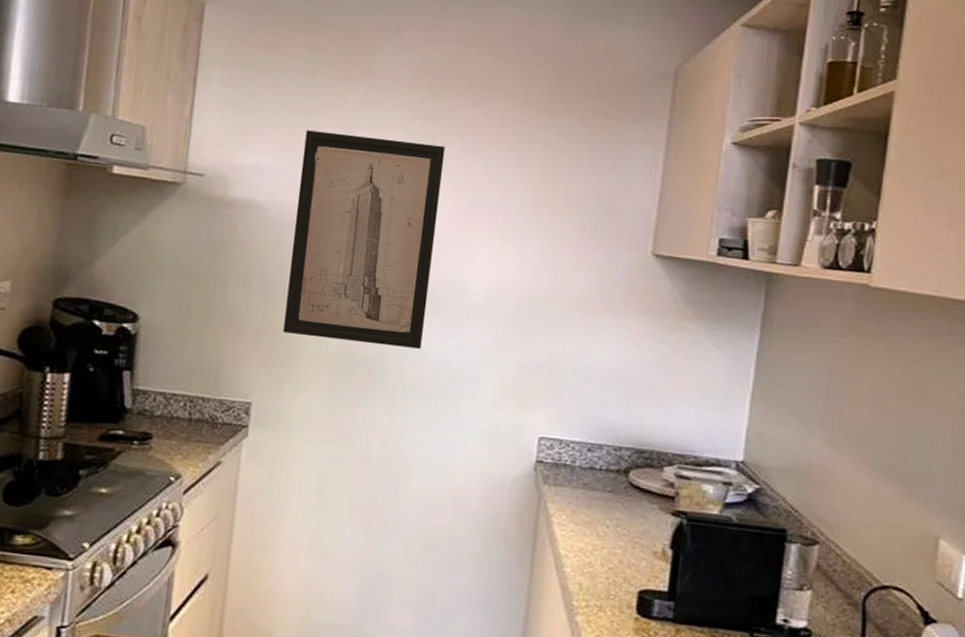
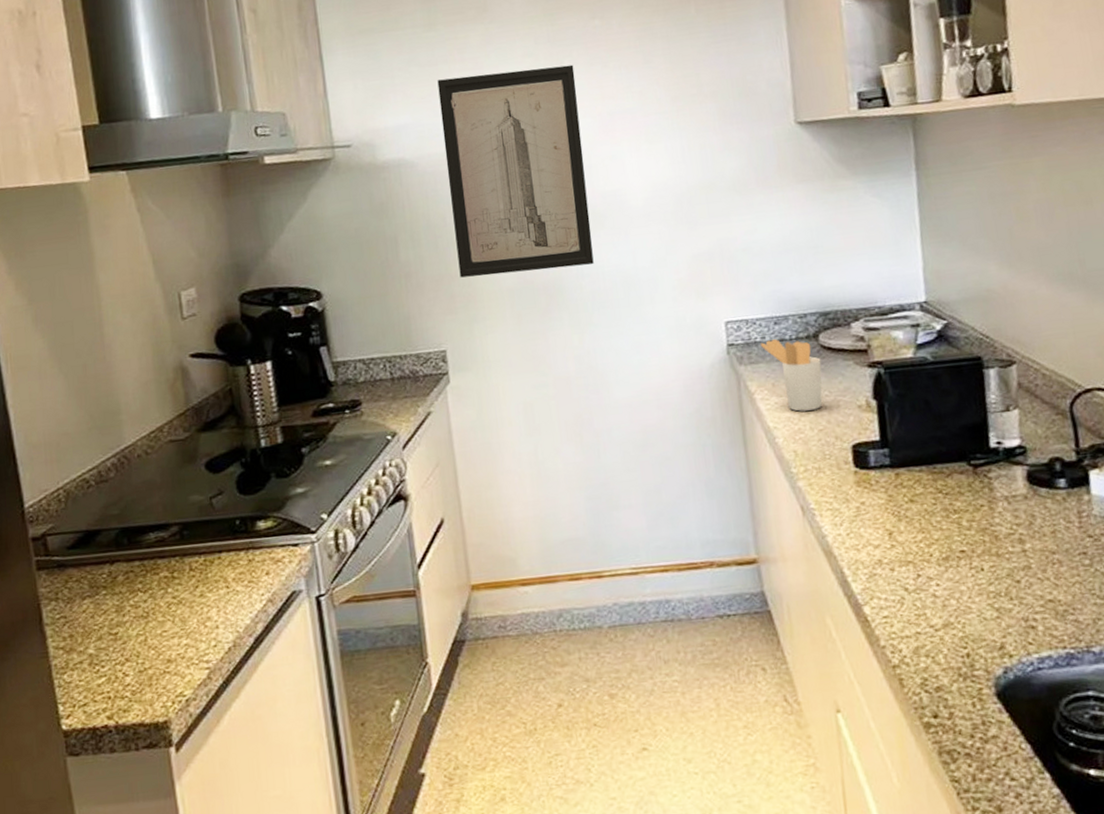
utensil holder: none [569,465,626,547] -> present [760,338,823,412]

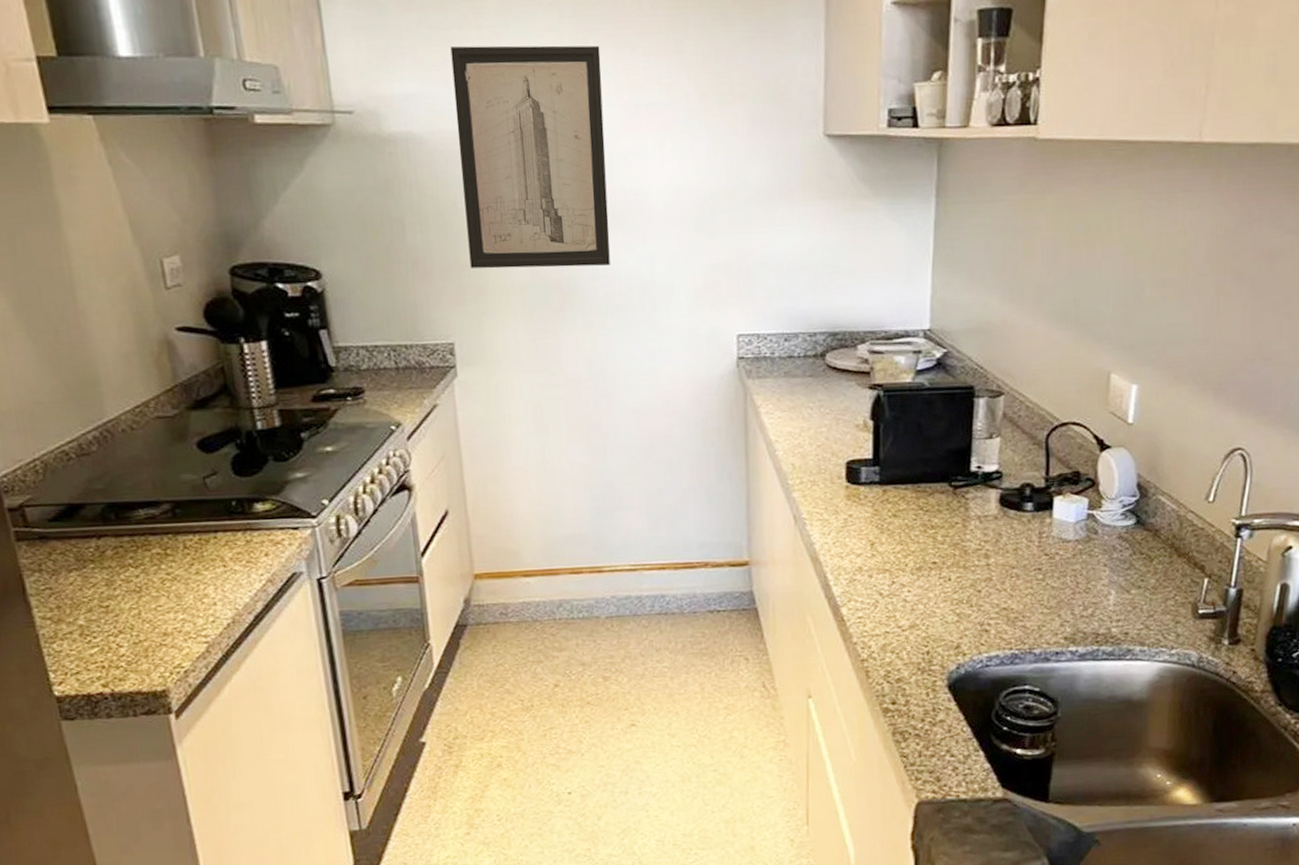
utensil holder: present [760,338,823,412] -> none [769,355,826,427]

